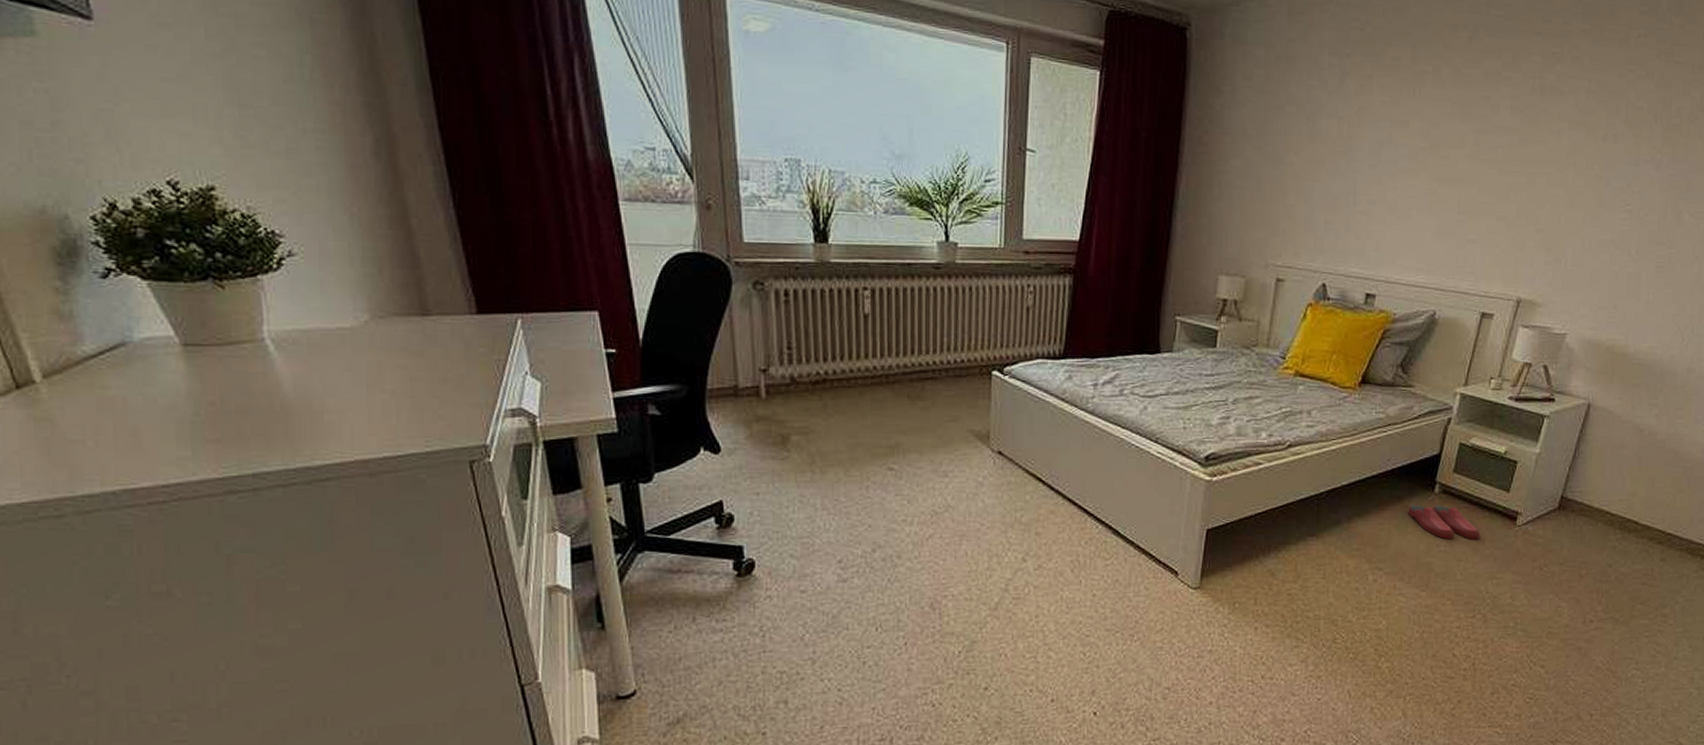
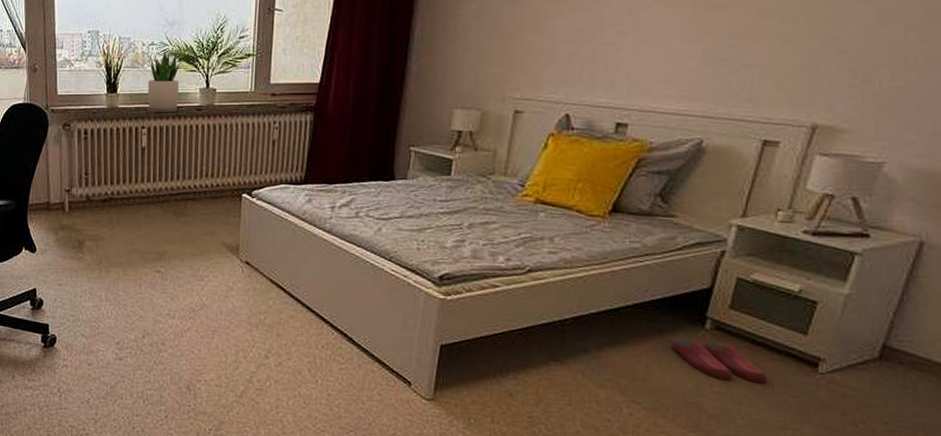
planter: none [869,191,912,271] -> present [147,50,180,113]

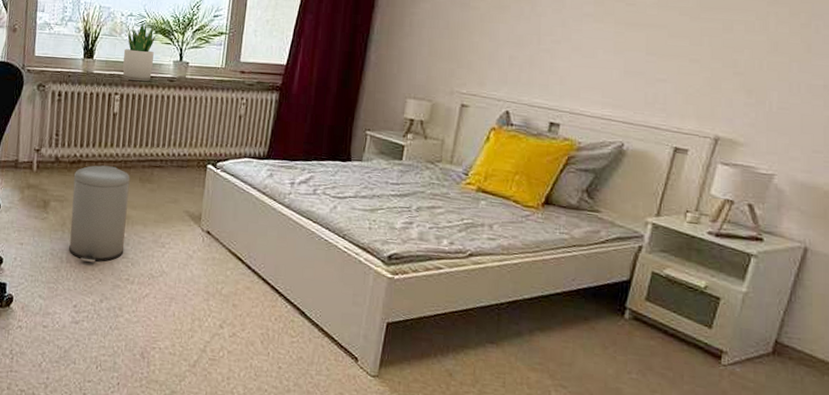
pedal bin: none [106,202,163,299] -> present [69,165,130,262]
slippers: present [671,338,768,383] -> none [595,326,678,373]

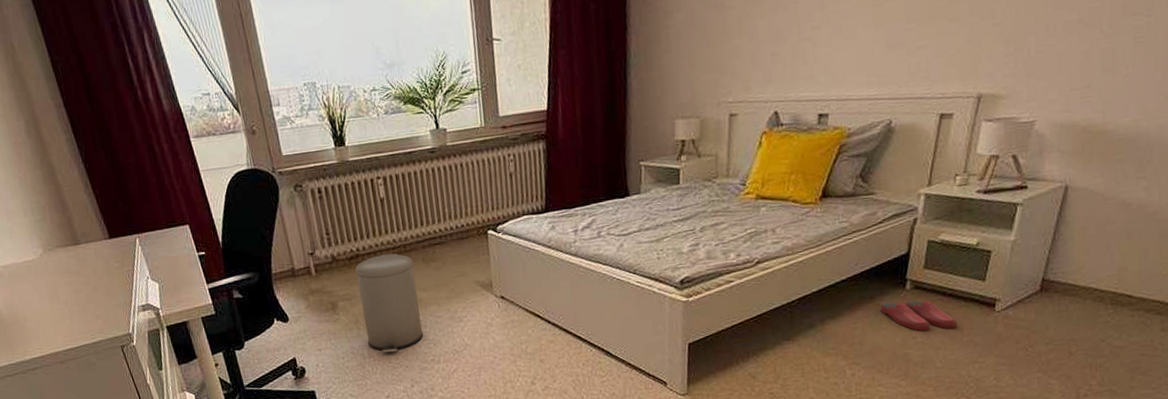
planter: present [122,22,157,82] -> none [373,93,411,161]
slippers: none [595,326,678,373] -> present [880,300,958,332]

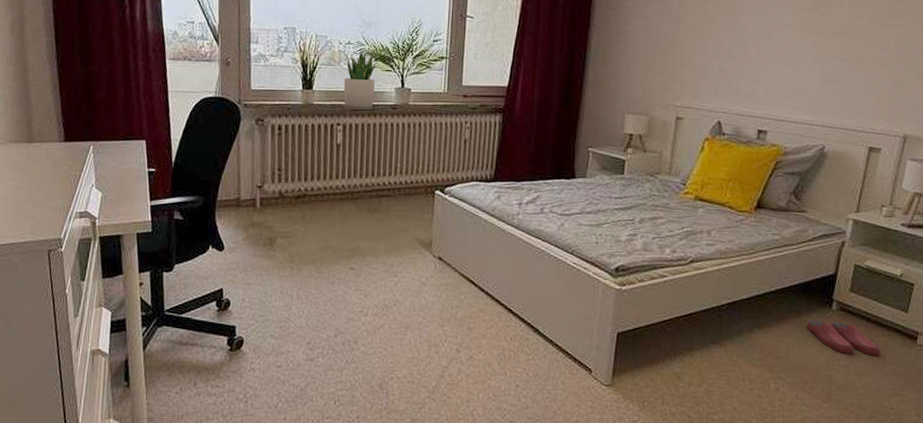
pedal bin: present [354,253,424,353] -> none [299,198,358,297]
planter: none [373,93,411,161] -> present [343,50,376,111]

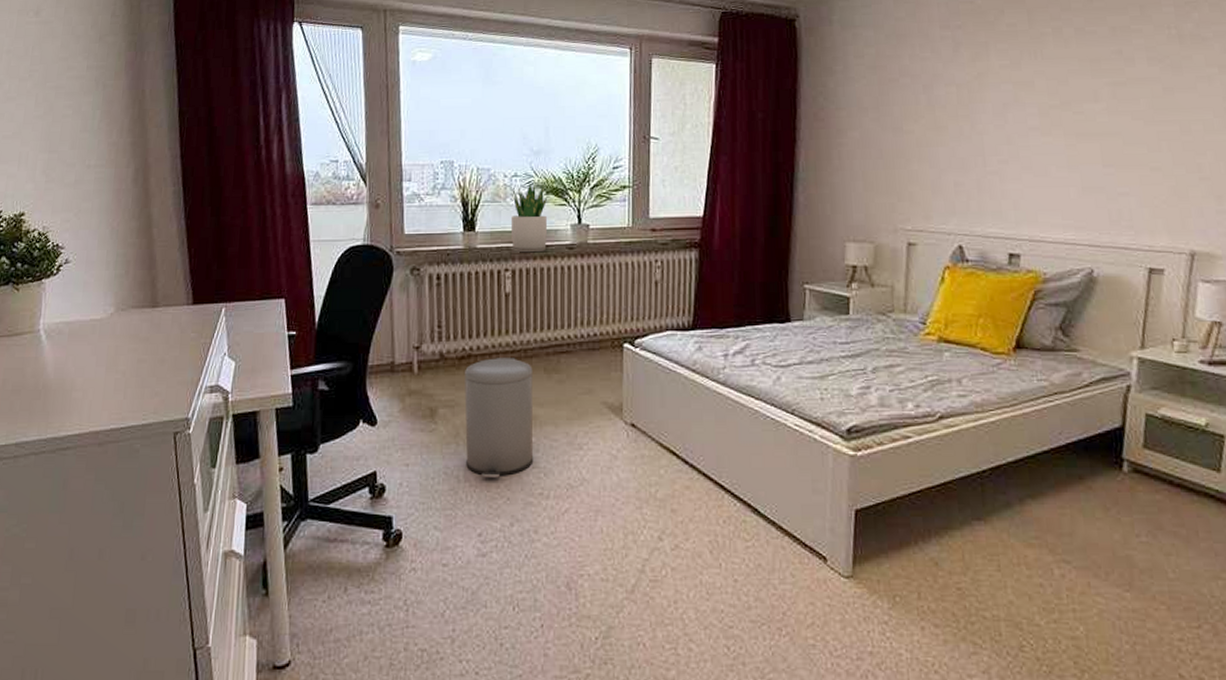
pedal bin: none [299,198,358,297] -> present [464,358,534,478]
slippers: present [807,319,881,356] -> none [1092,484,1191,529]

